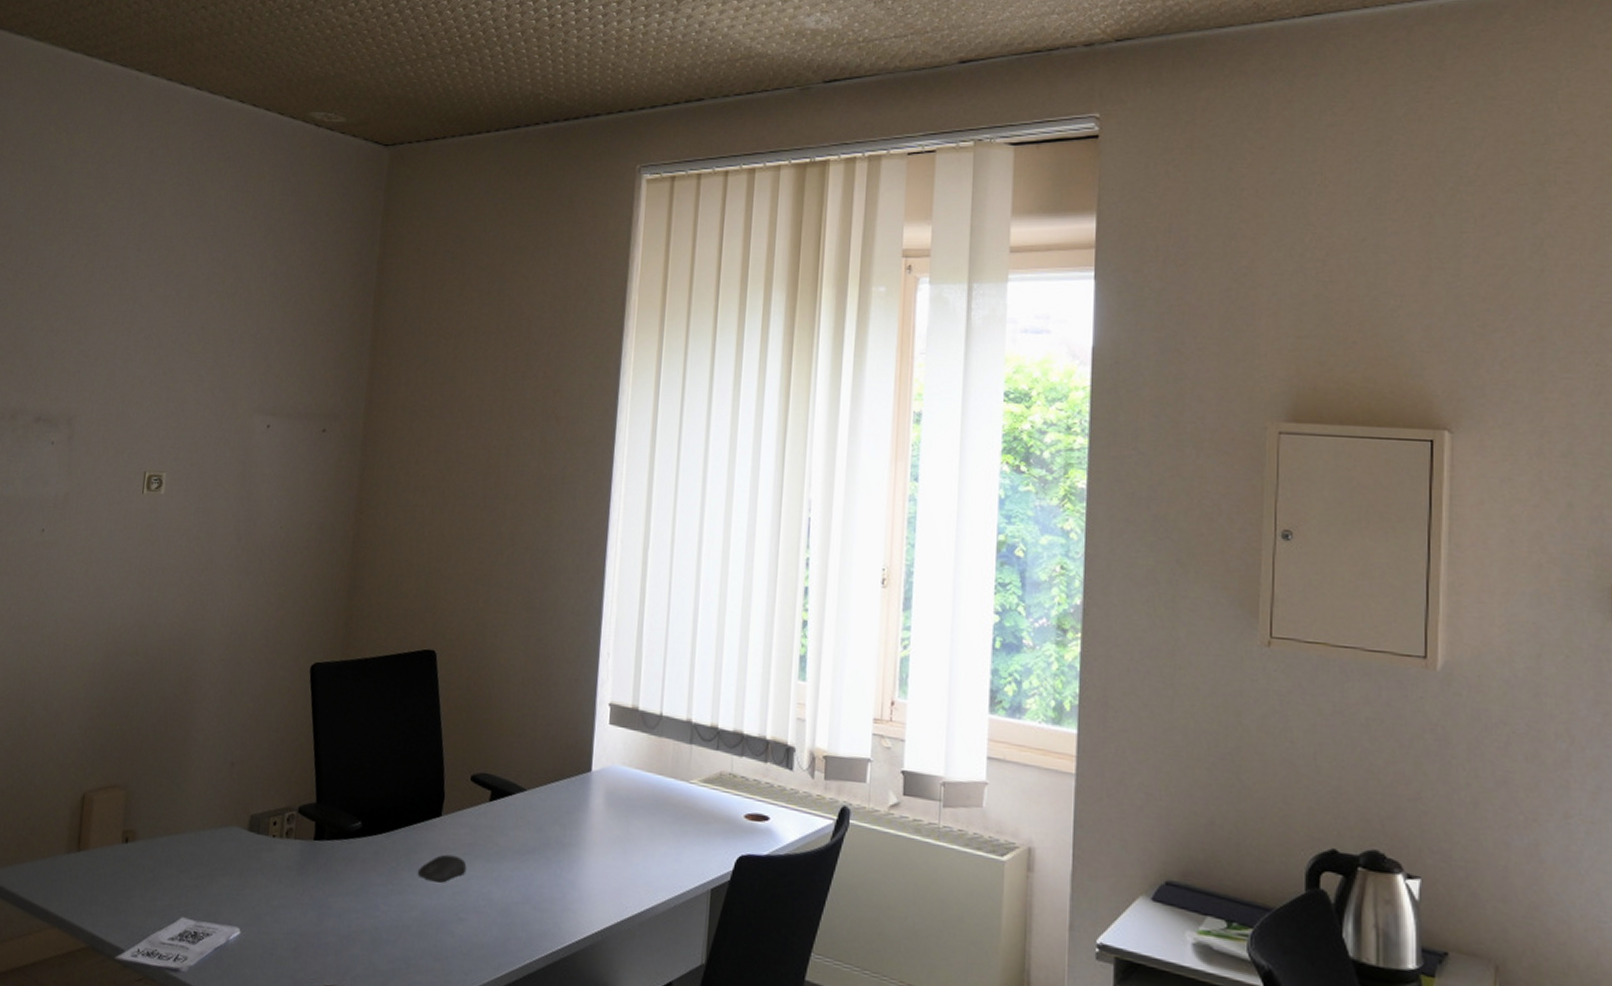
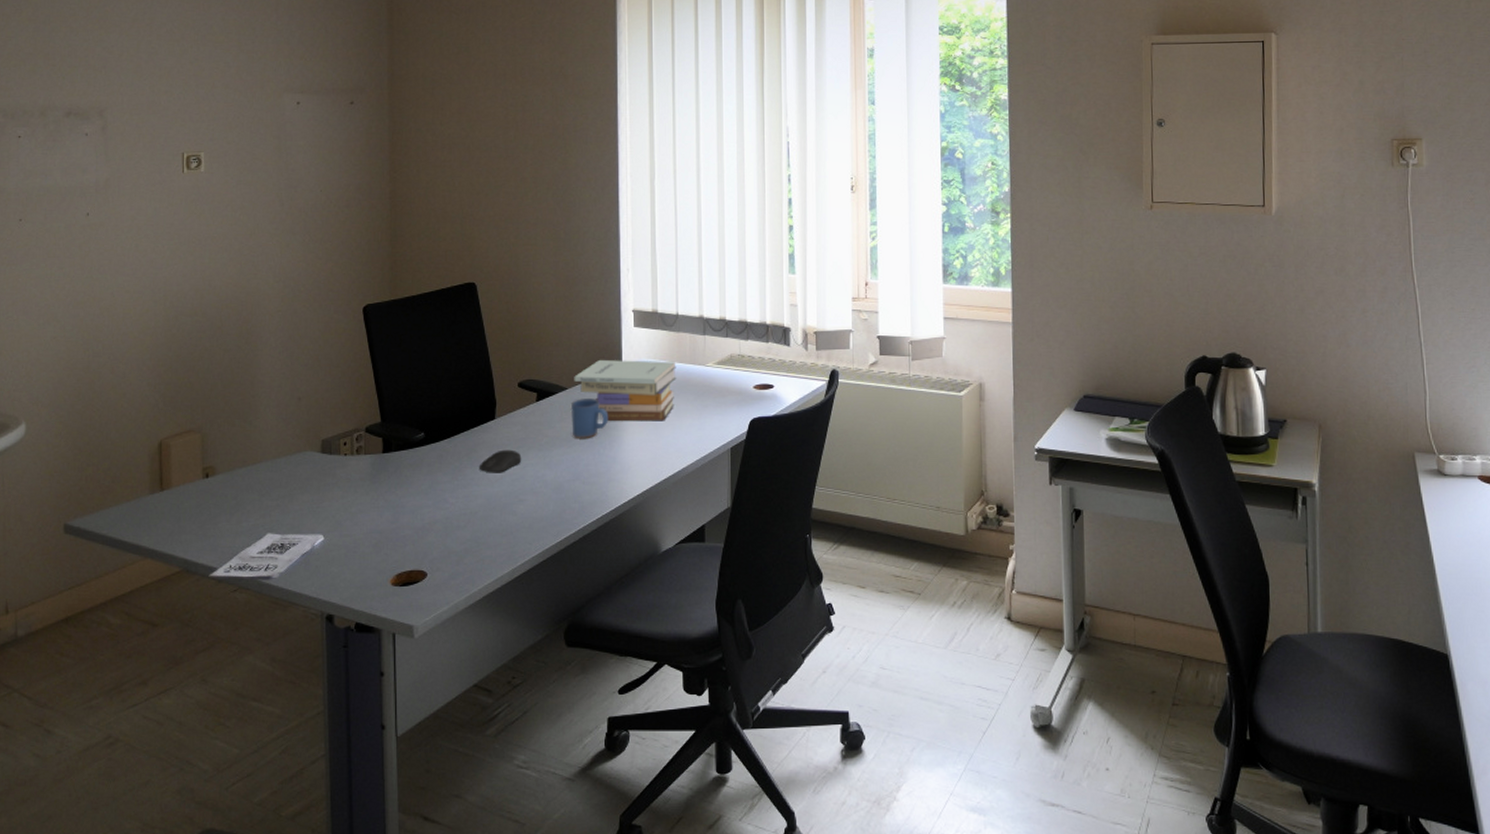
mug: none [527,804,571,854] -> present [570,398,609,438]
books: none [534,759,655,844] -> present [574,359,677,421]

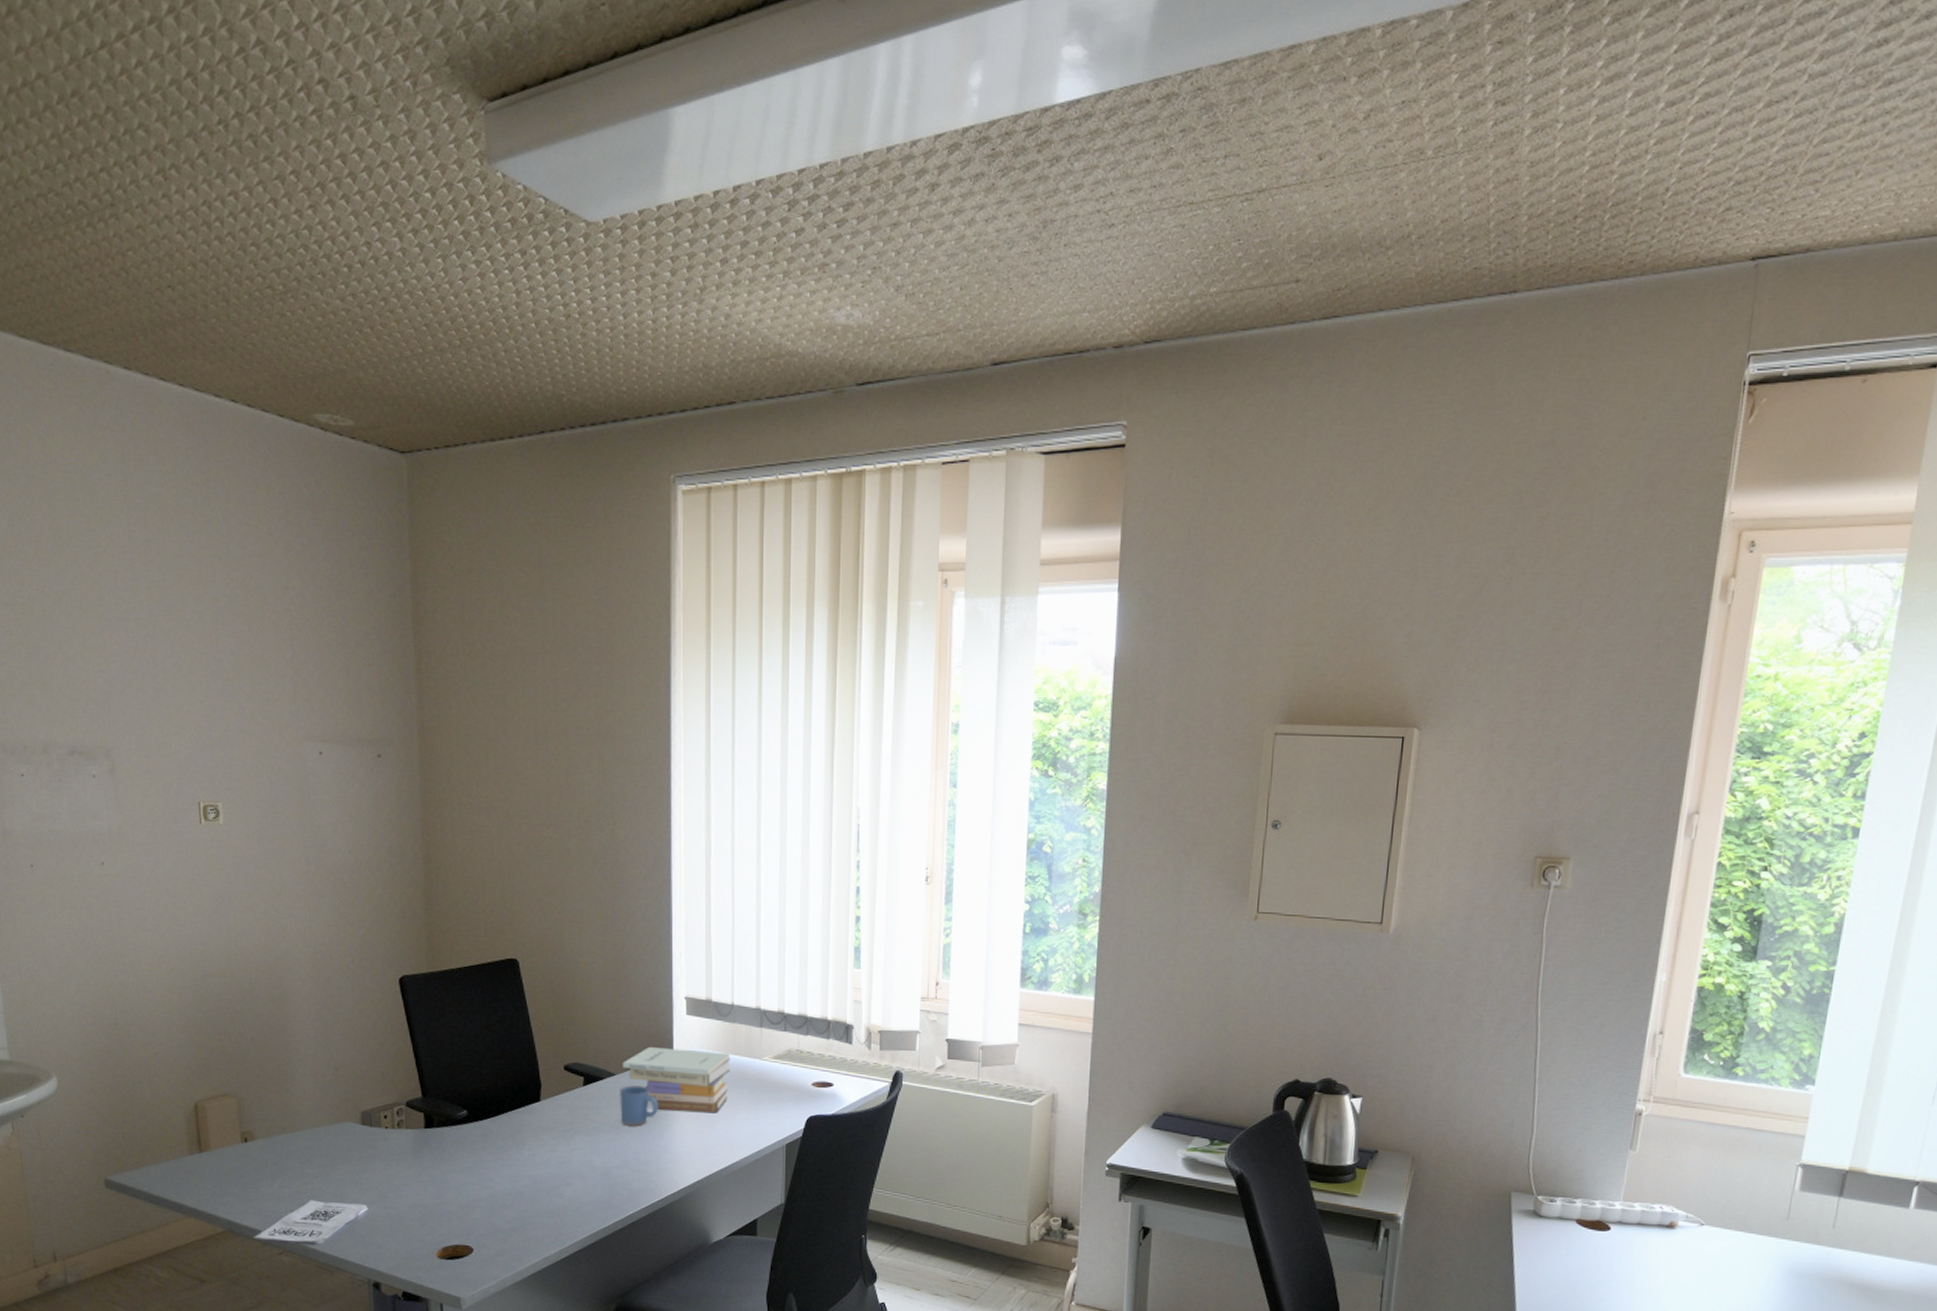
computer mouse: present [478,449,522,473] -> none [524,1132,568,1156]

